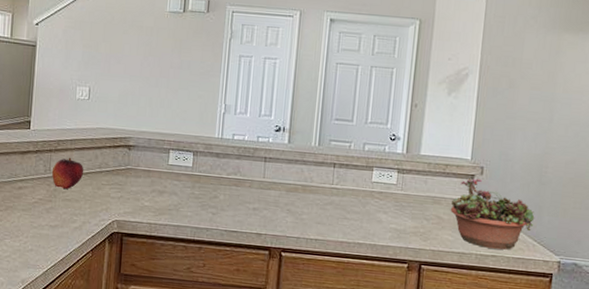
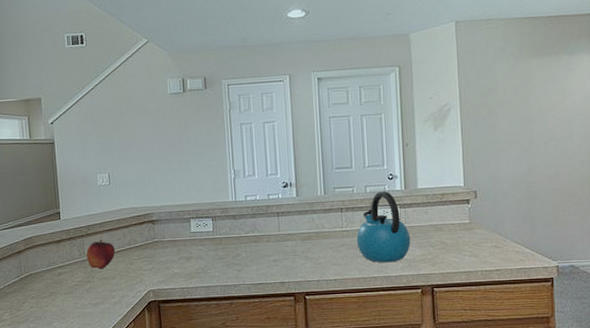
kettle: none [345,151,405,230] -> present [356,191,411,263]
succulent planter: present [450,178,535,250] -> none [451,202,530,264]

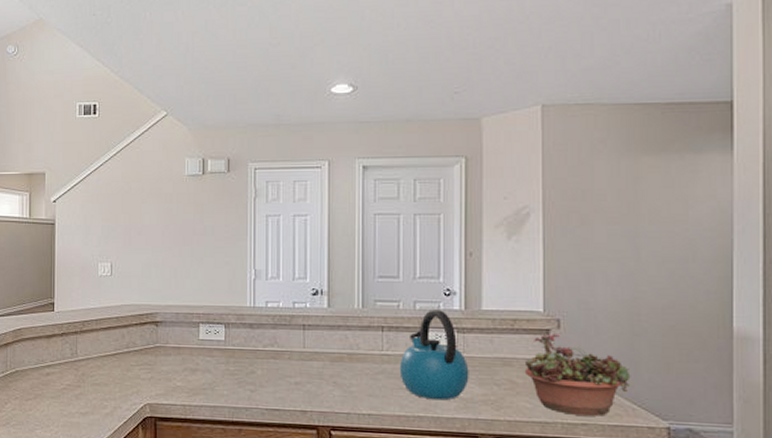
fruit: present [86,239,116,269] -> none [78,338,112,373]
succulent planter: none [451,202,530,264] -> present [524,333,631,416]

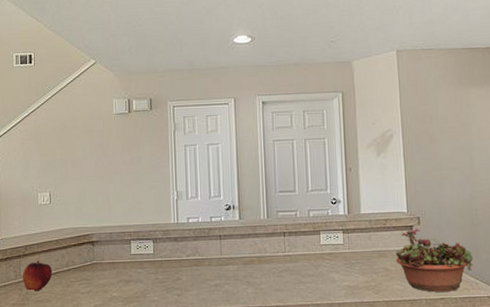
fruit: none [78,338,112,373] -> present [22,260,53,292]
kettle: present [399,310,469,400] -> none [299,216,354,290]

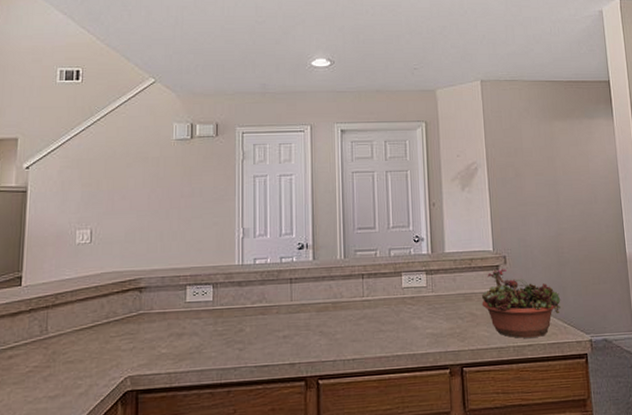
fruit: present [22,260,53,292] -> none [48,311,89,350]

